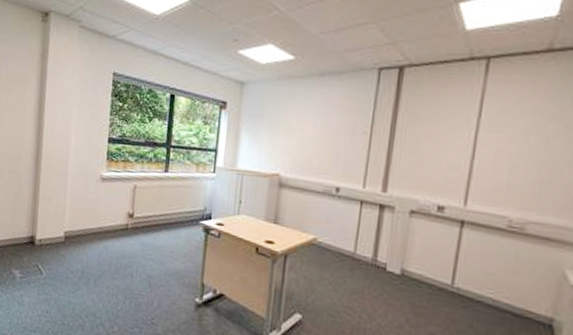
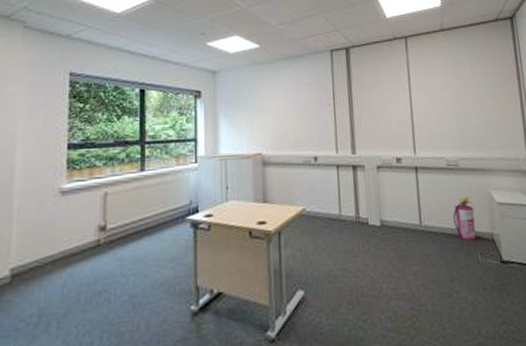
fire extinguisher: none [498,267,535,320] -> present [453,195,477,241]

